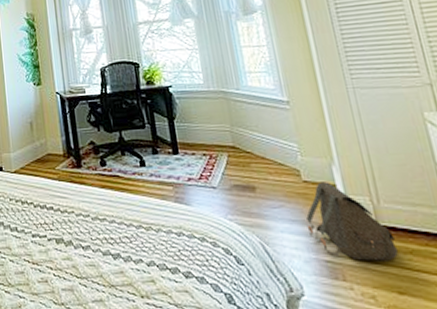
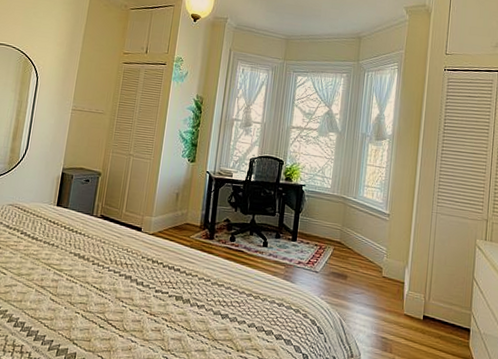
satchel: present [306,182,398,261] -> none [376,279,432,342]

